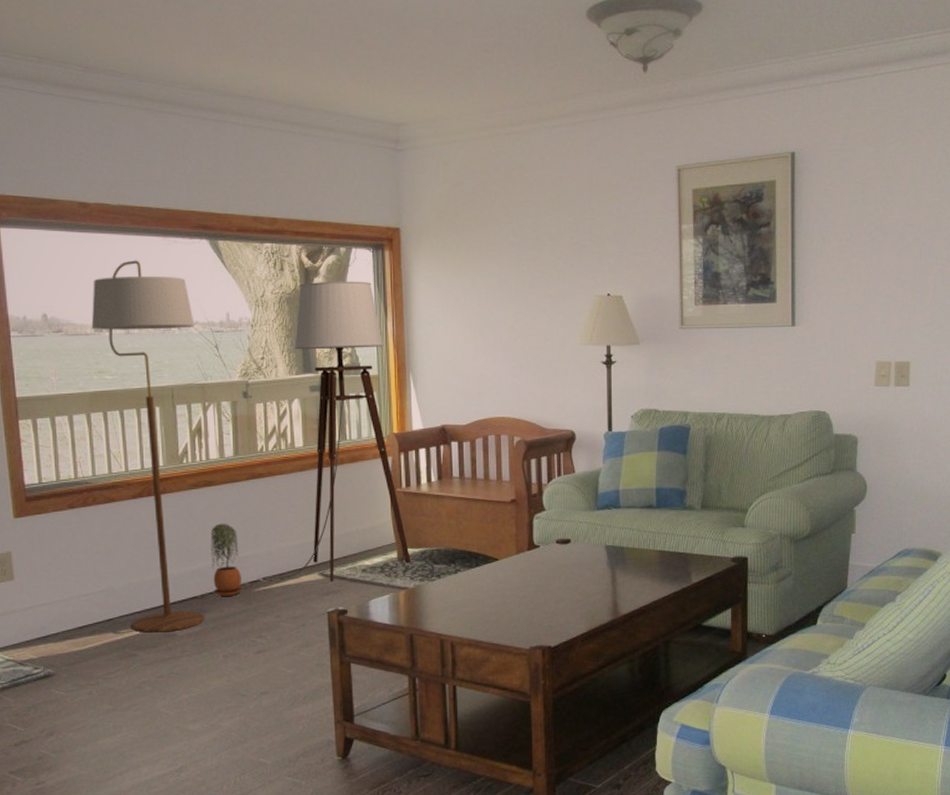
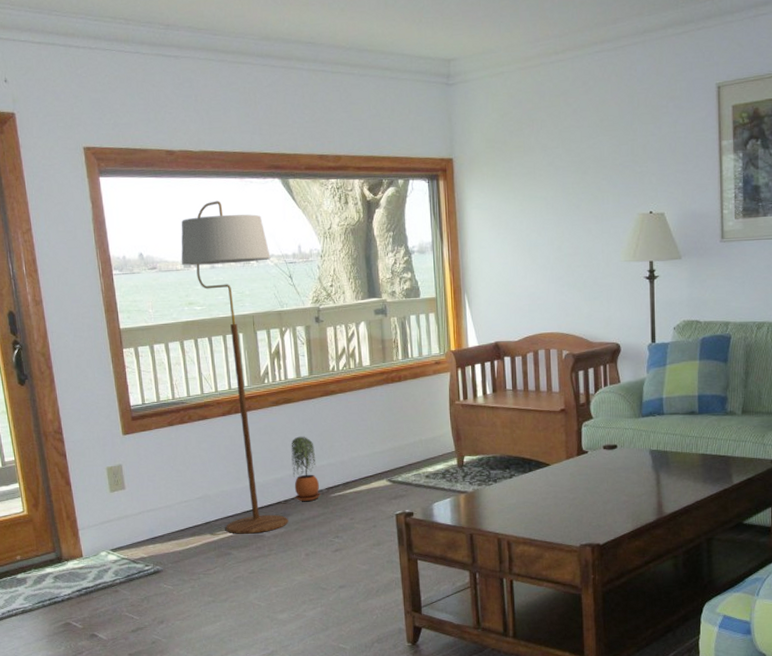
floor lamp: present [259,281,410,583] -> none [334,210,469,488]

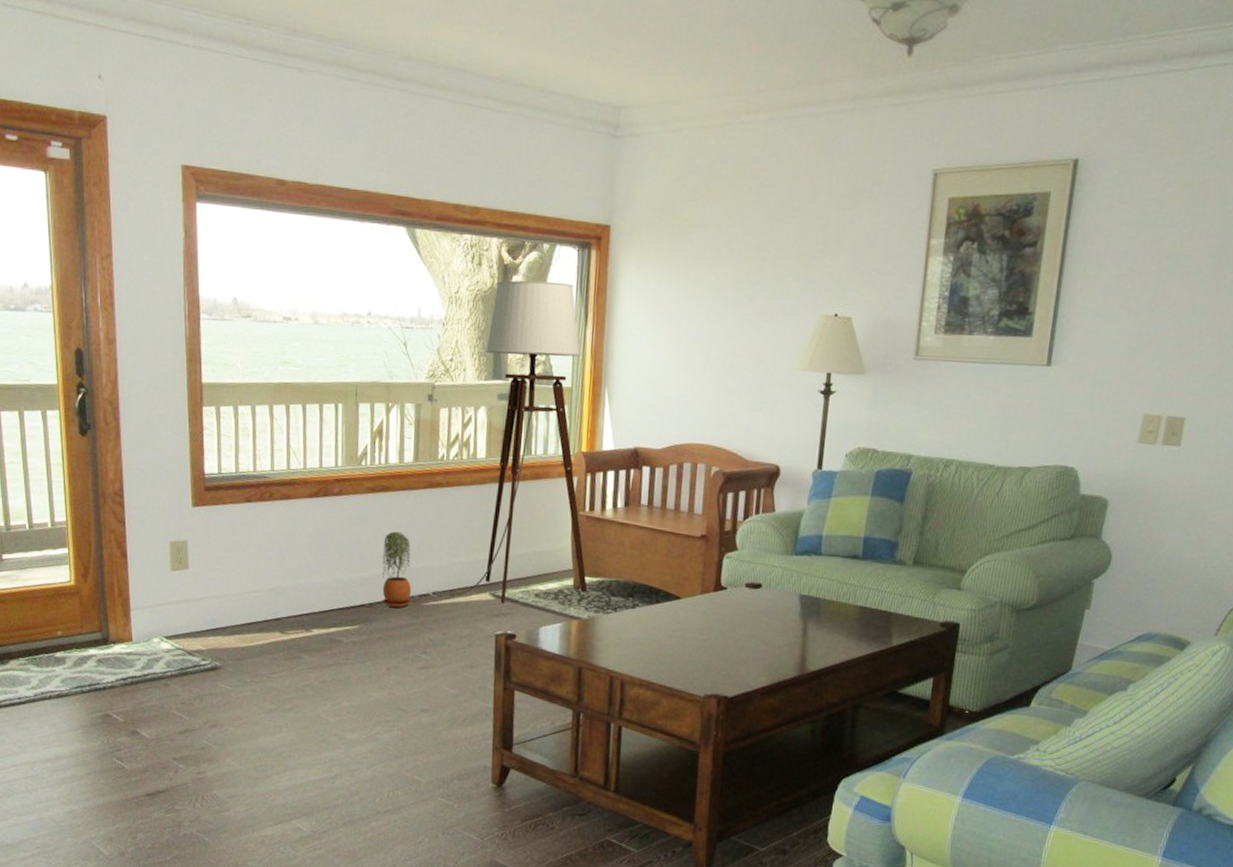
floor lamp: present [181,200,289,534] -> none [280,245,385,638]
floor lamp: none [334,210,469,488] -> present [429,280,587,604]

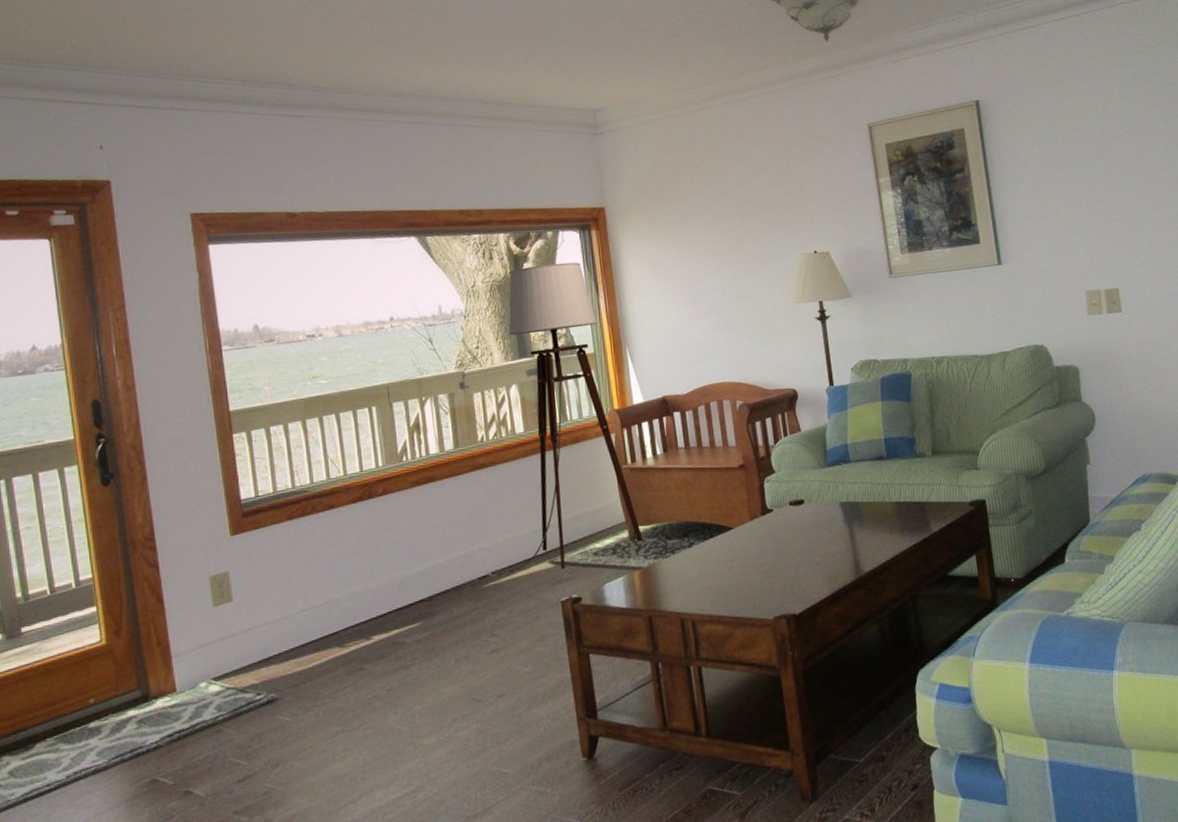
potted plant: present [382,531,412,608] -> none [435,519,472,596]

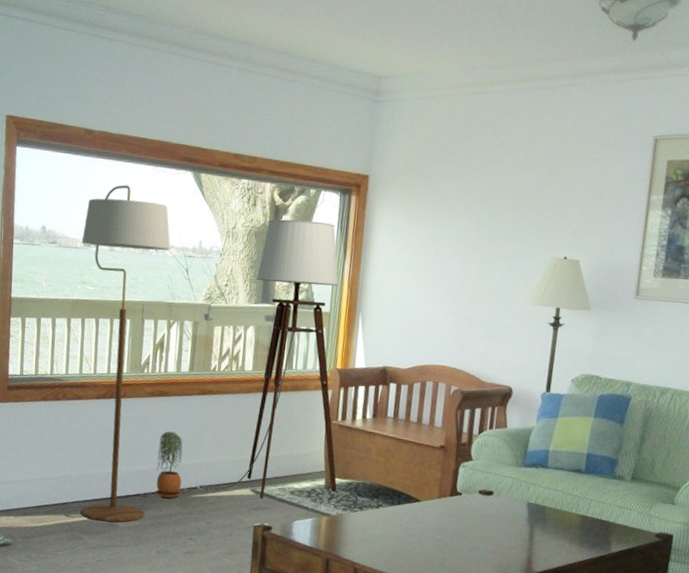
floor lamp: none [303,263,434,644] -> present [81,185,171,522]
potted plant: none [435,519,472,596] -> present [155,431,183,499]

